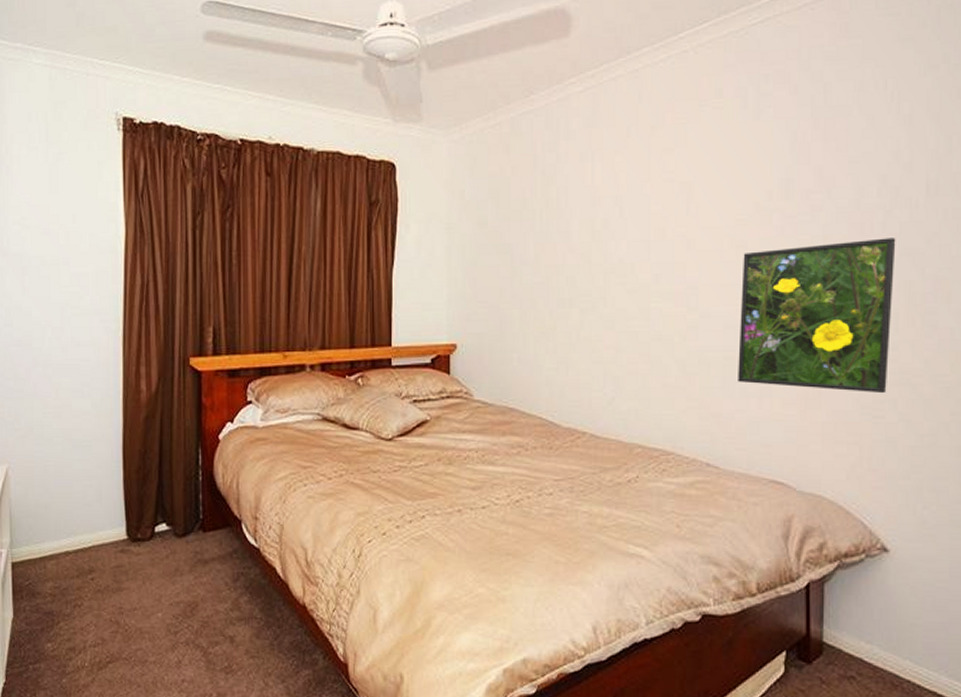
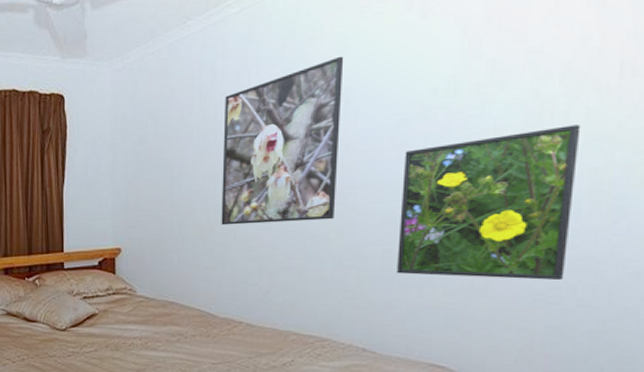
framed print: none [564,148,685,323] -> present [221,56,344,225]

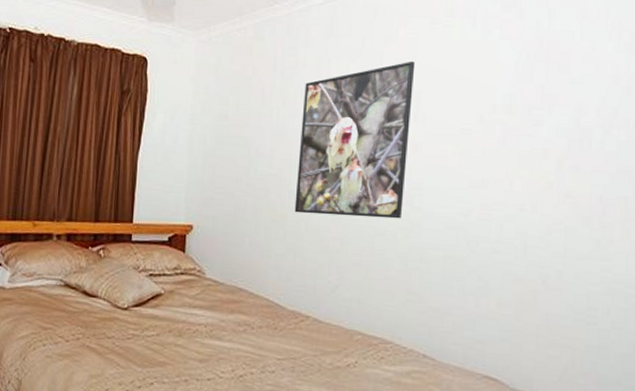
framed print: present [397,124,581,281] -> none [457,155,614,302]

